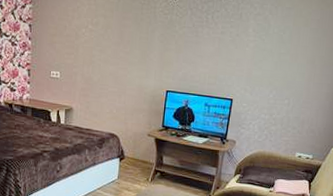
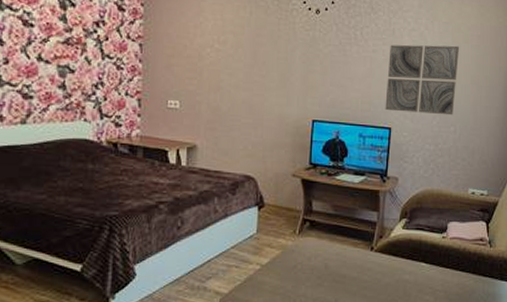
wall art: none [229,27,300,90] -> present [385,44,460,116]

